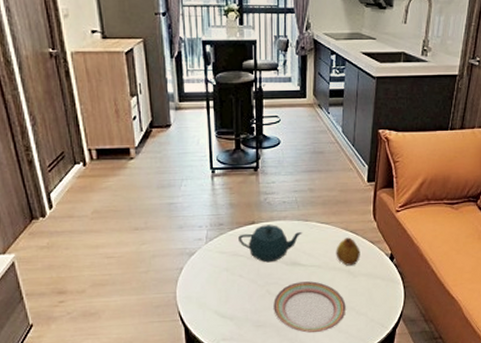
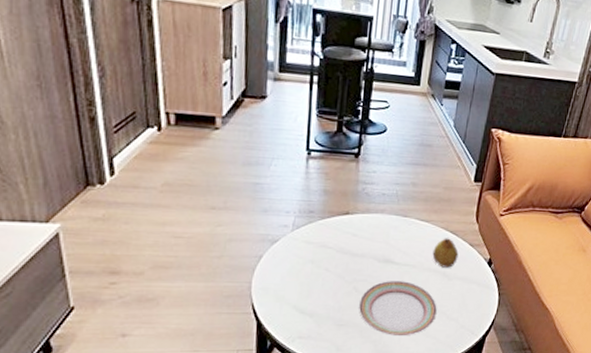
teapot: present [238,225,303,263] -> none [329,217,400,258]

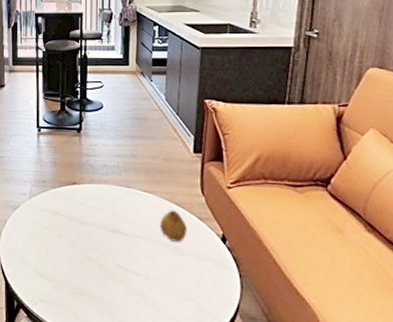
plate: present [359,281,437,335] -> none [93,251,172,312]

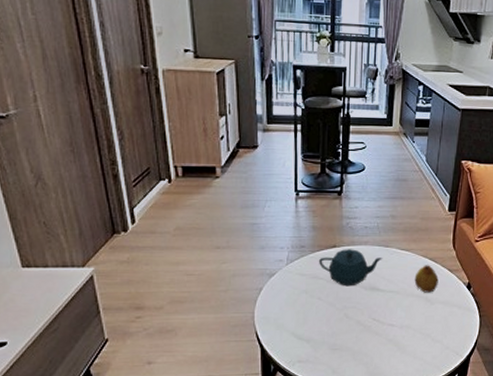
teapot: none [60,187,125,227] -> present [319,249,383,287]

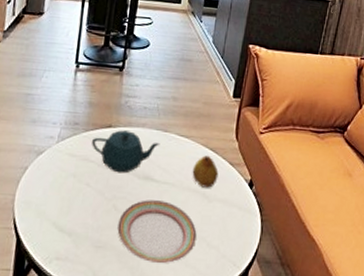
plate: none [350,307,422,358] -> present [117,200,197,263]

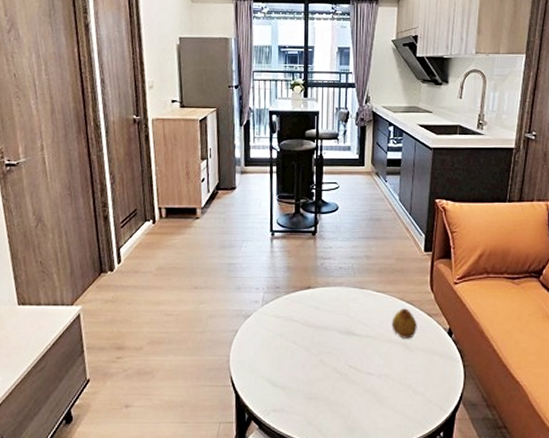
teapot: present [92,130,160,173] -> none [294,290,358,330]
plate: present [117,200,197,263] -> none [326,353,402,410]

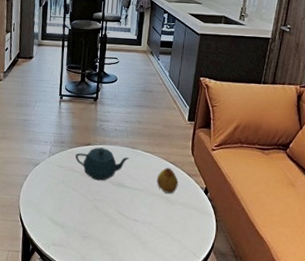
teapot: none [294,290,358,330] -> present [75,147,130,181]

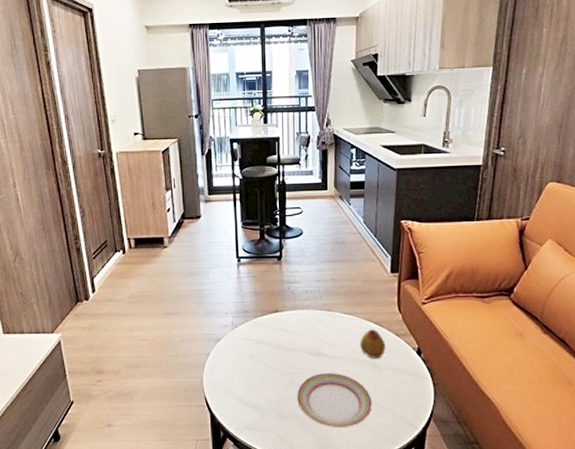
teapot: present [75,147,130,181] -> none [263,314,326,352]
plate: none [99,202,162,252] -> present [297,373,372,427]

